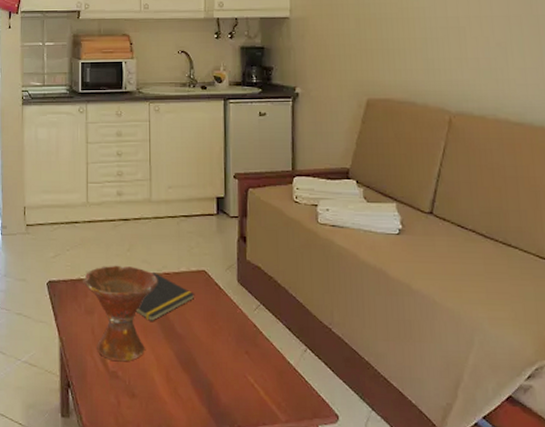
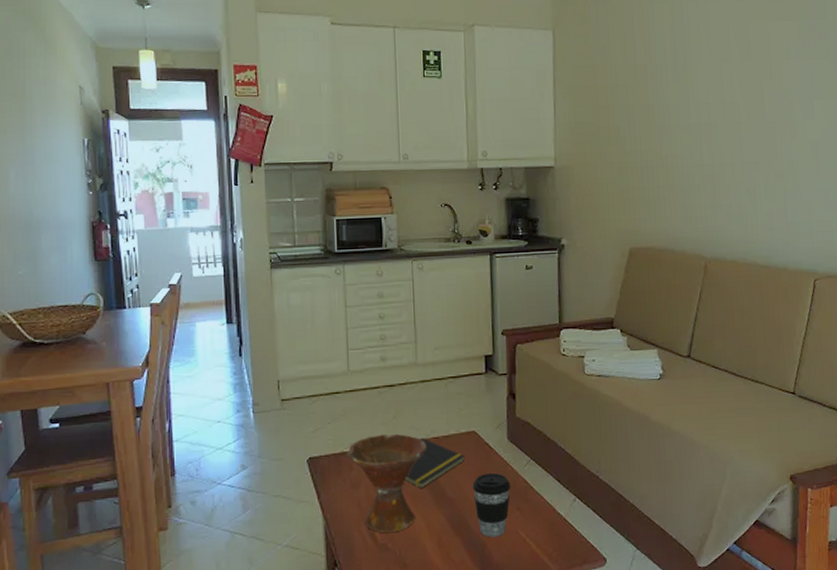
coffee cup: none [201,313,240,379] -> present [472,472,512,538]

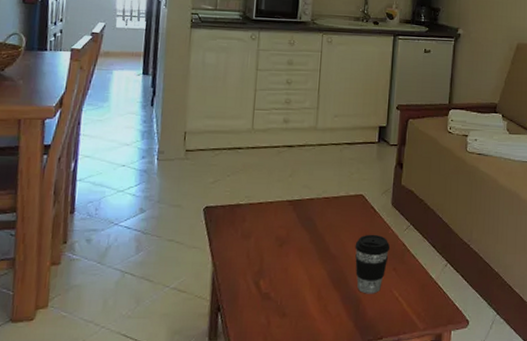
bowl: present [347,433,427,534] -> none [241,190,318,284]
notepad: present [404,437,466,489] -> none [292,196,352,245]

